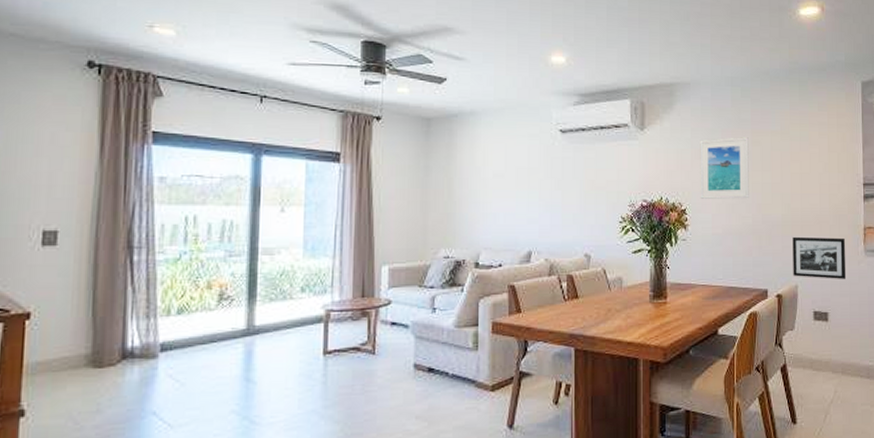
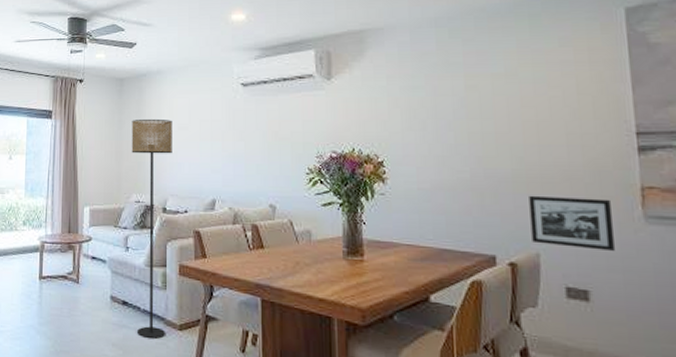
floor lamp: none [440,164,487,404] -> present [131,118,172,339]
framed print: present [700,137,749,199] -> none [398,82,465,151]

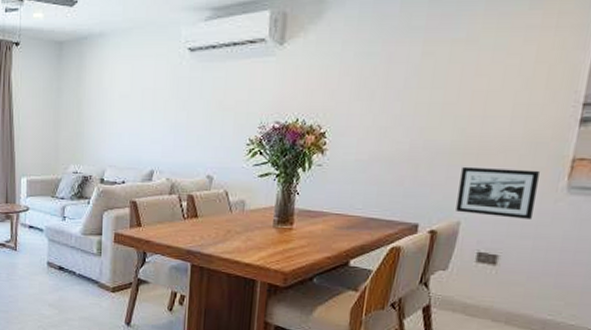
floor lamp: present [131,118,172,339] -> none [70,86,114,300]

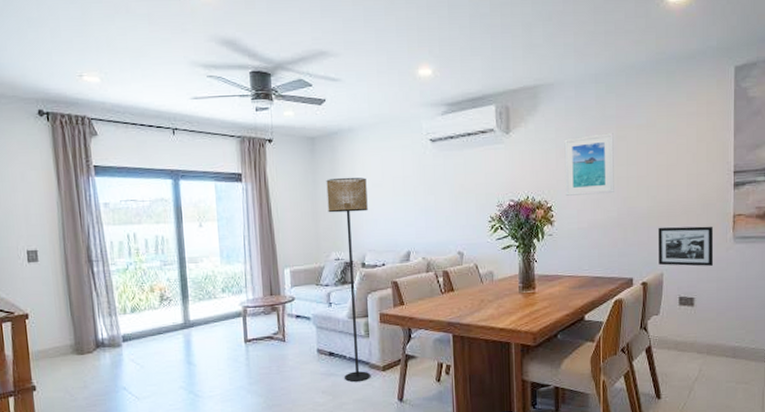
floor lamp: none [70,86,114,300] -> present [326,177,371,382]
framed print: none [345,48,419,122] -> present [564,133,614,196]

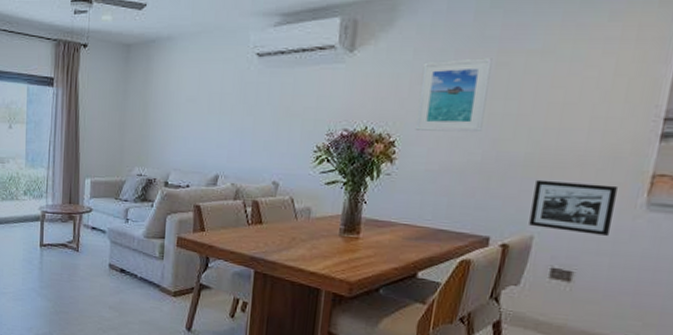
floor lamp: present [326,177,371,382] -> none [133,89,180,303]

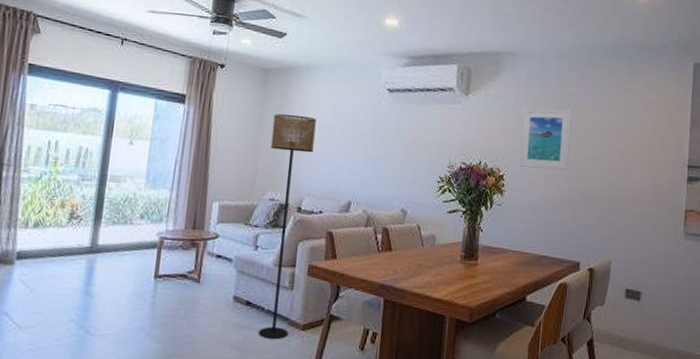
floor lamp: none [133,89,180,303] -> present [259,114,316,339]
picture frame: present [529,179,617,236] -> none [607,212,664,260]

